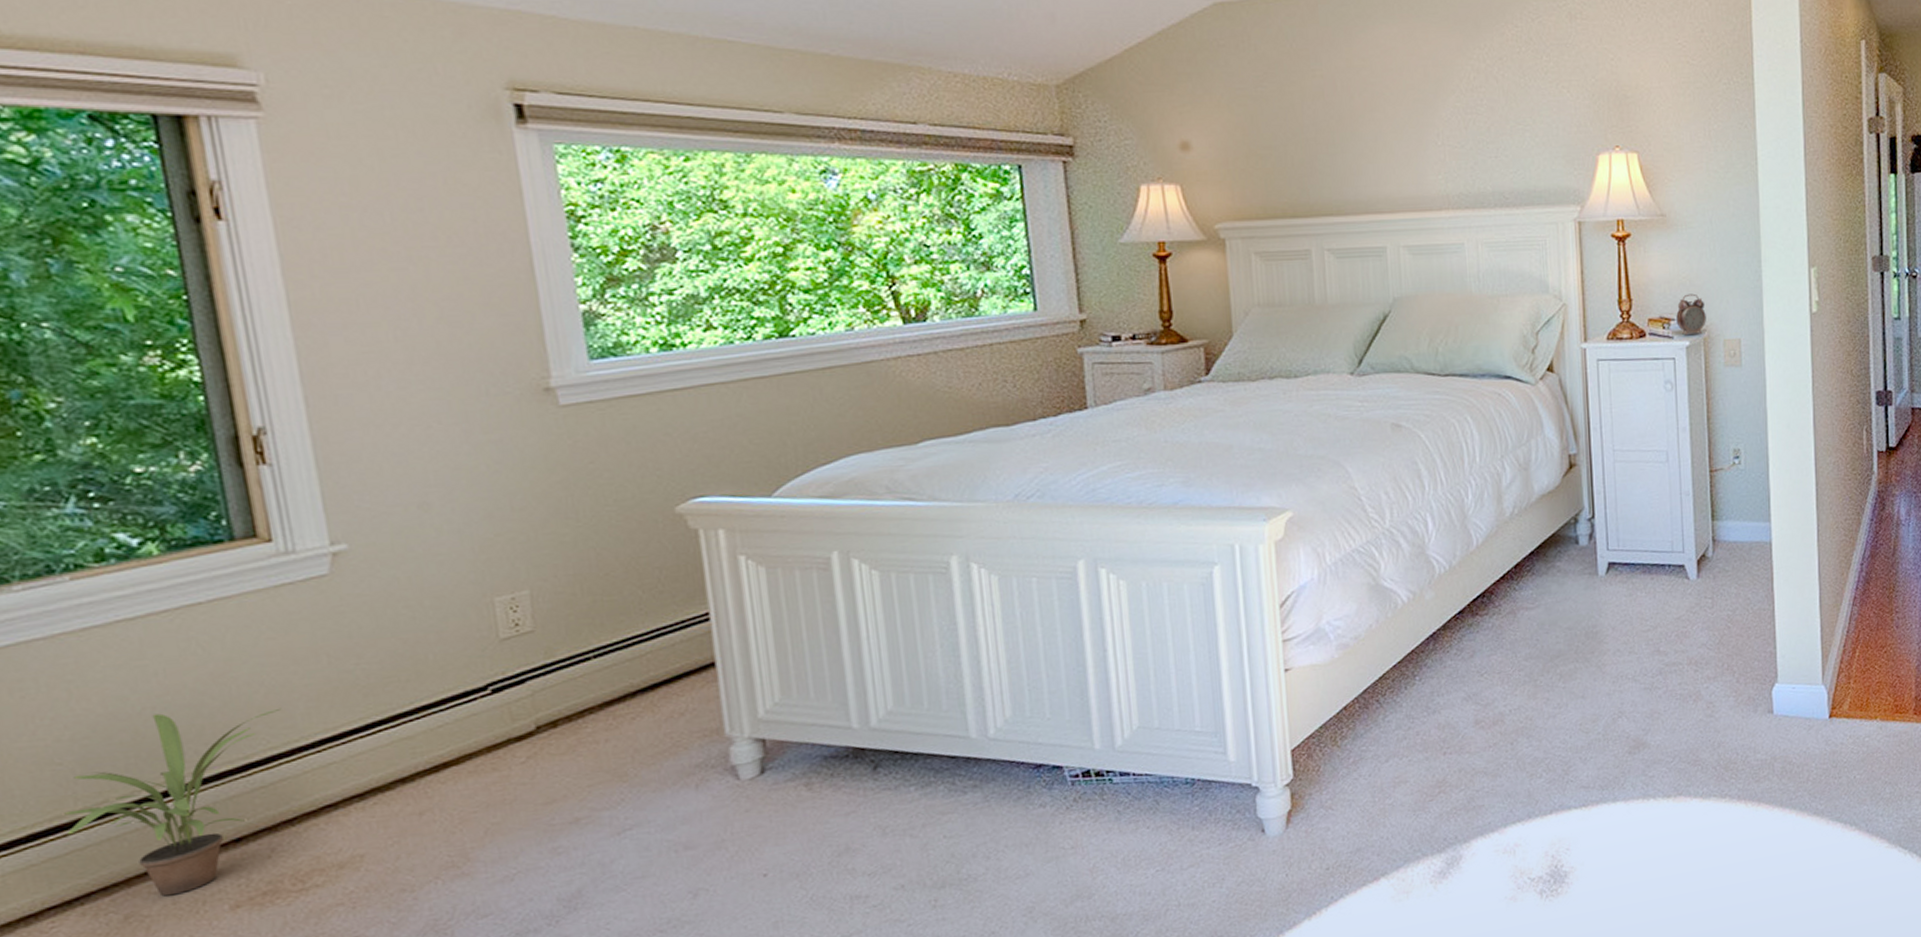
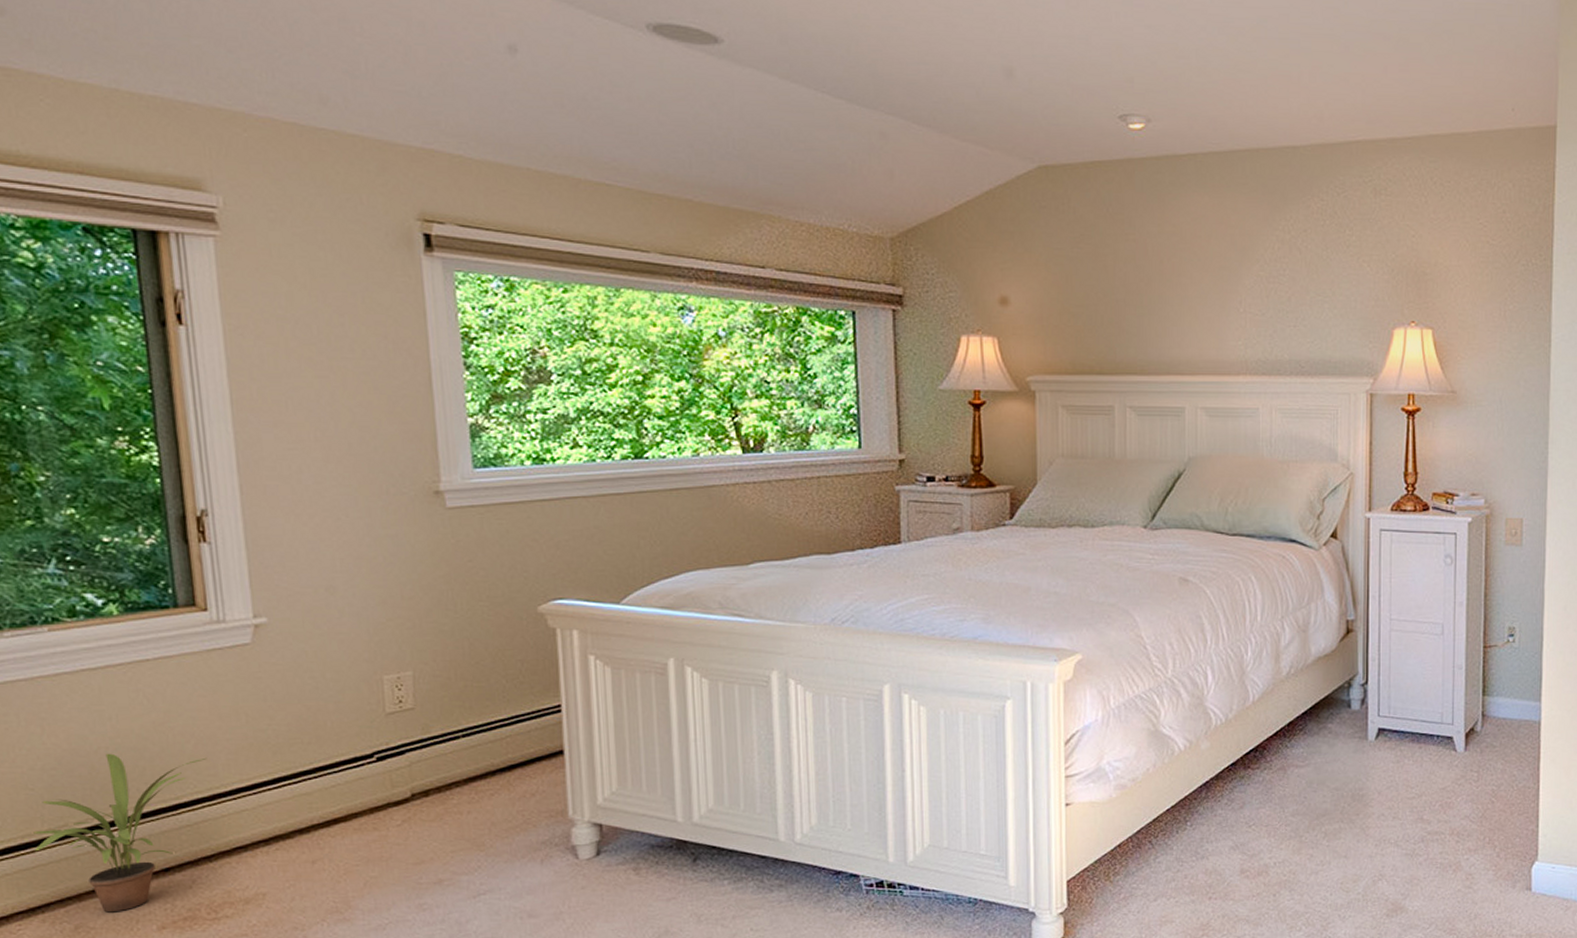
alarm clock: present [1676,293,1706,336] -> none [1460,471,1490,512]

